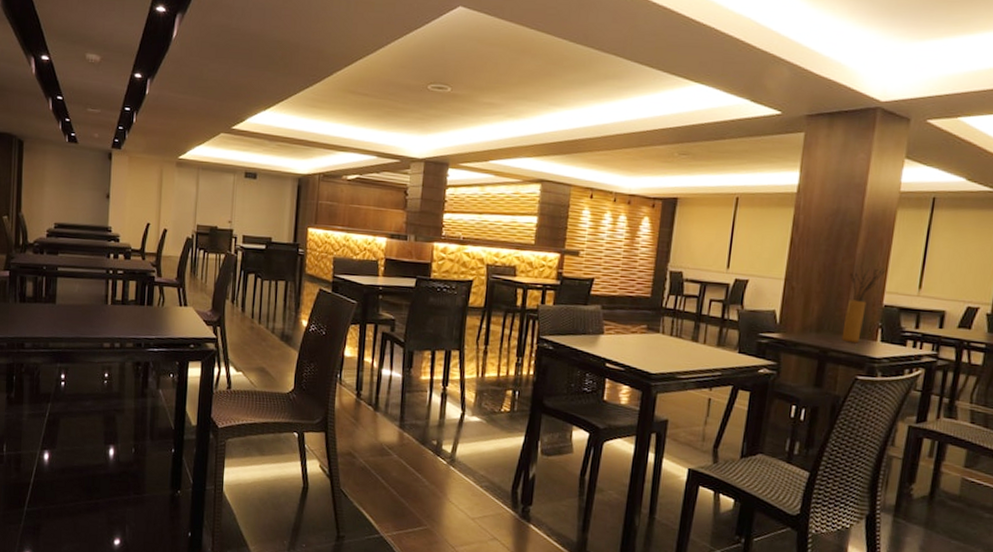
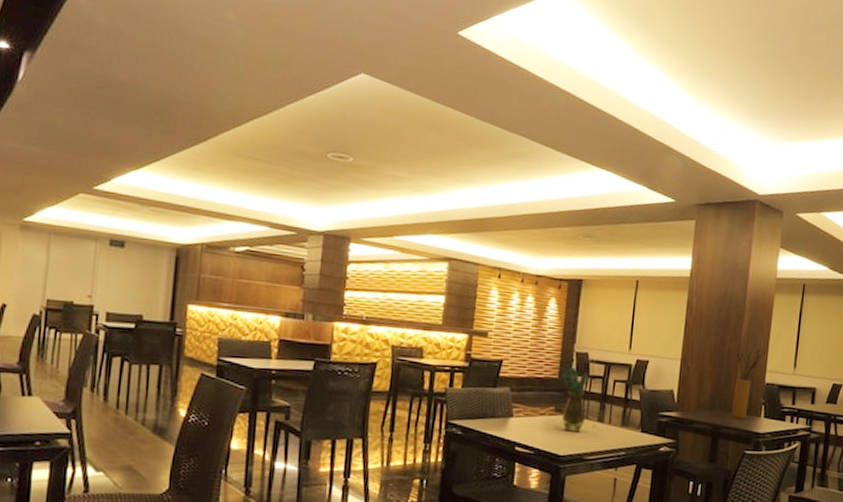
vase: none [653,282,682,351] -> present [561,363,588,432]

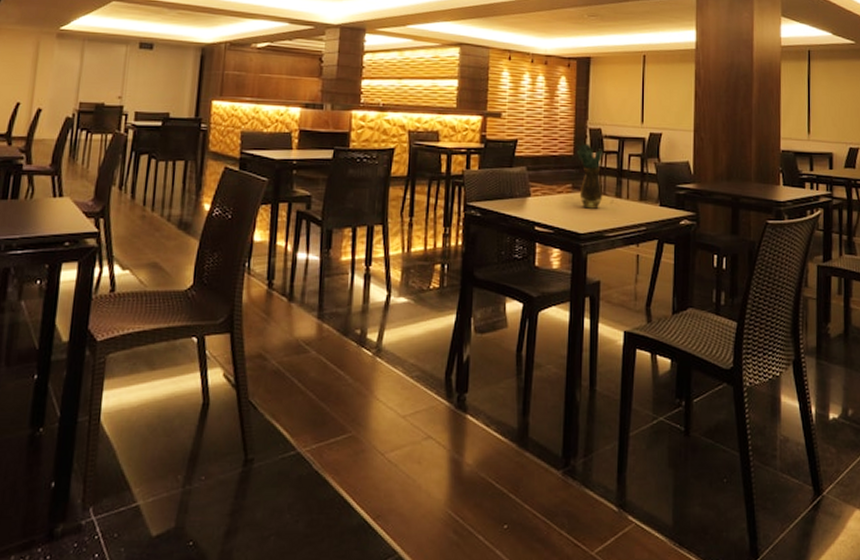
vase: present [731,343,767,420] -> none [749,111,779,189]

